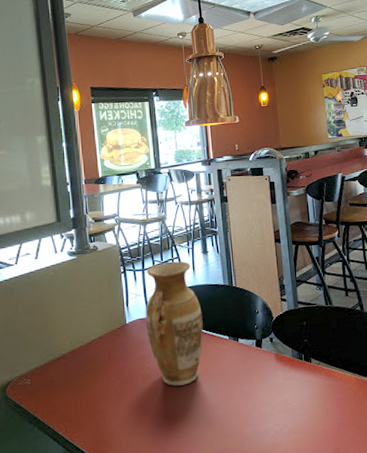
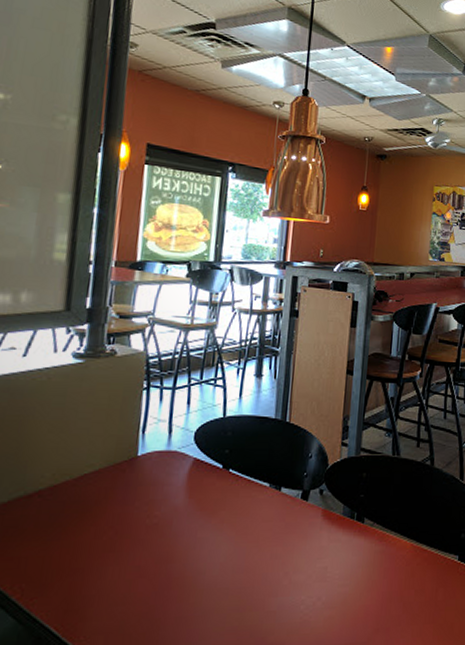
vase: present [145,261,204,386] -> none [163,382,242,542]

